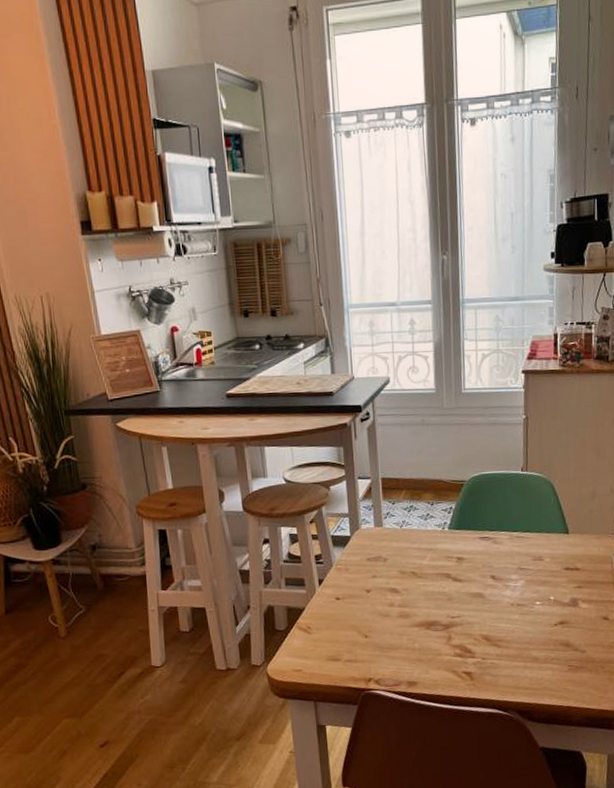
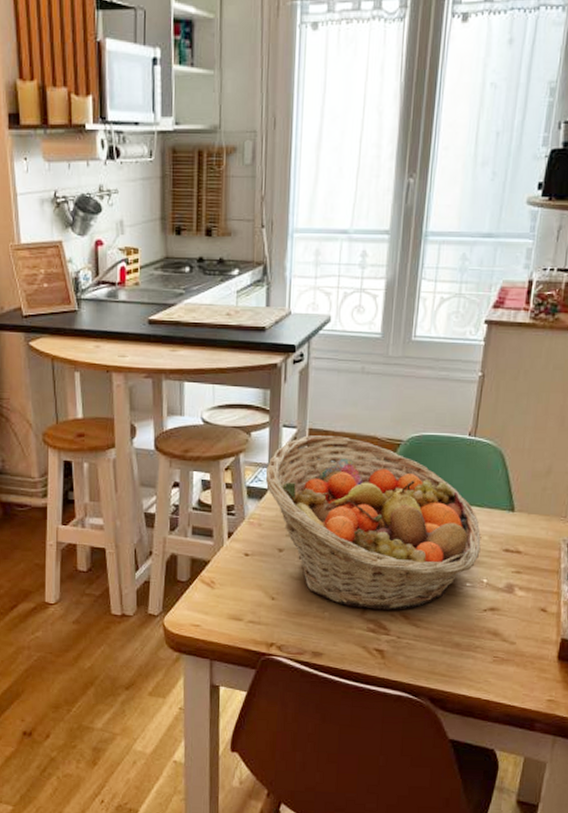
fruit basket: none [347,482,545,636] -> present [265,435,481,610]

